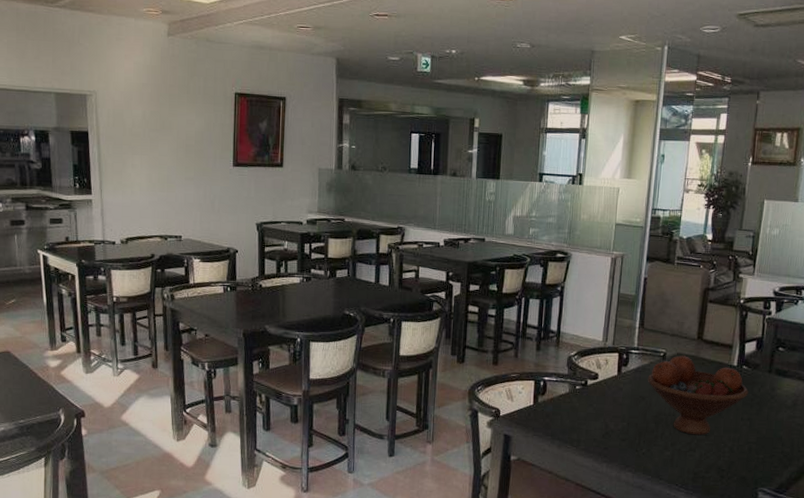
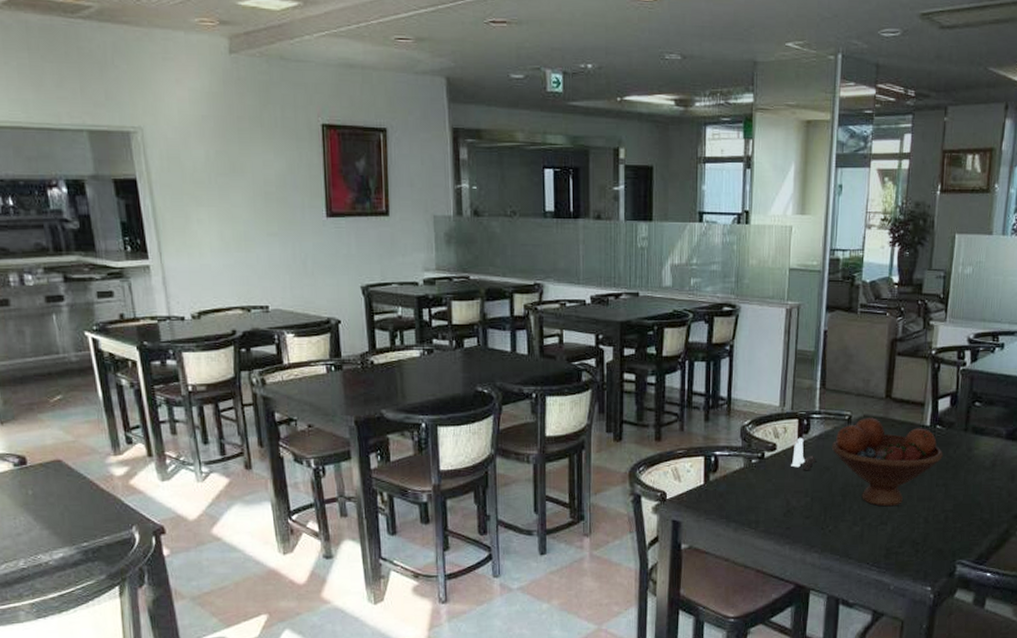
salt and pepper shaker set: none [610,369,634,399] -> present [791,437,816,471]

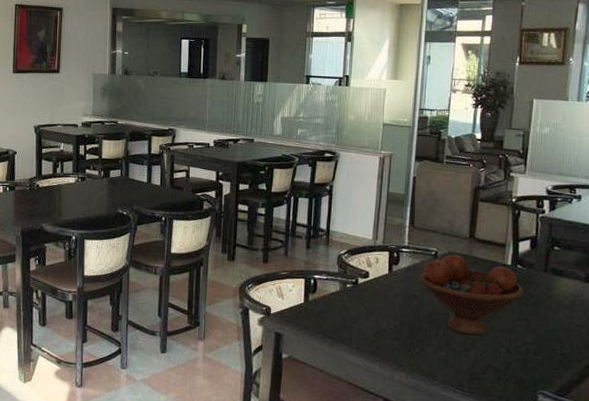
salt and pepper shaker set: present [791,437,816,471] -> none [382,267,405,298]

